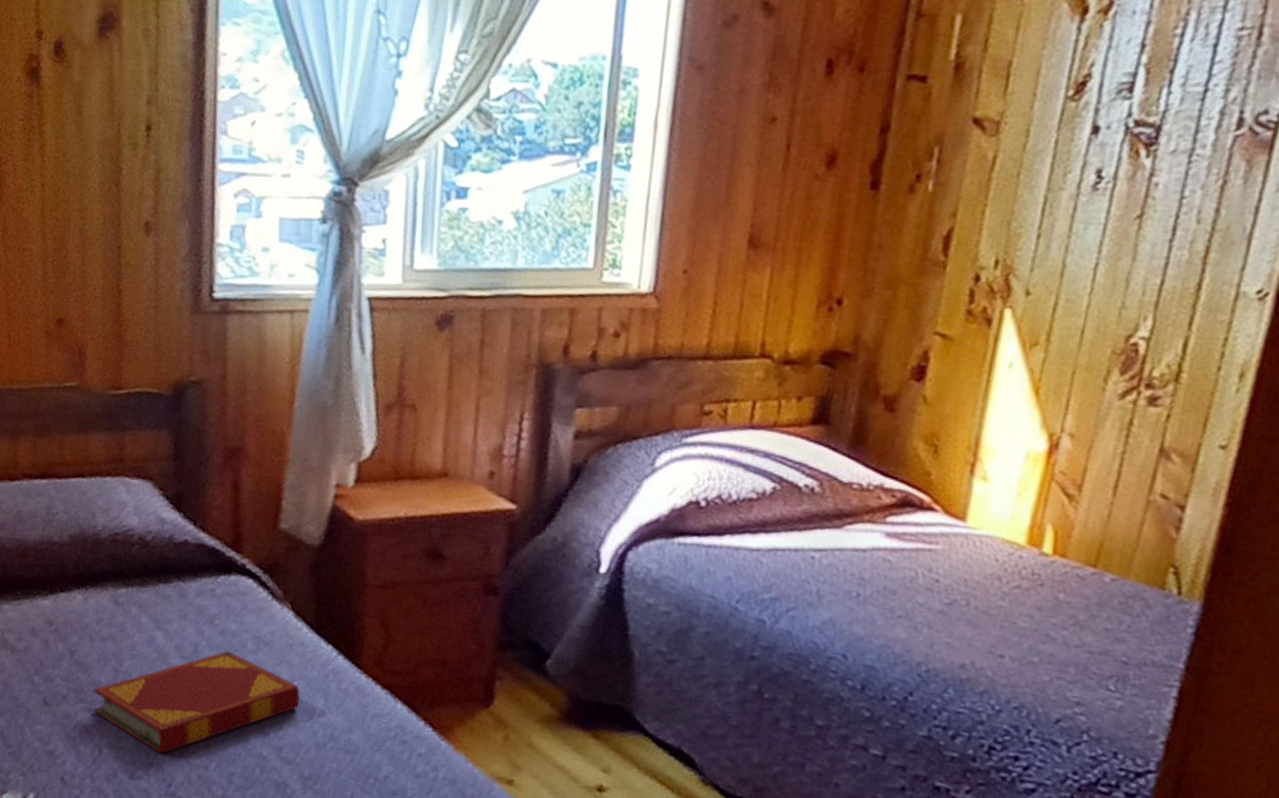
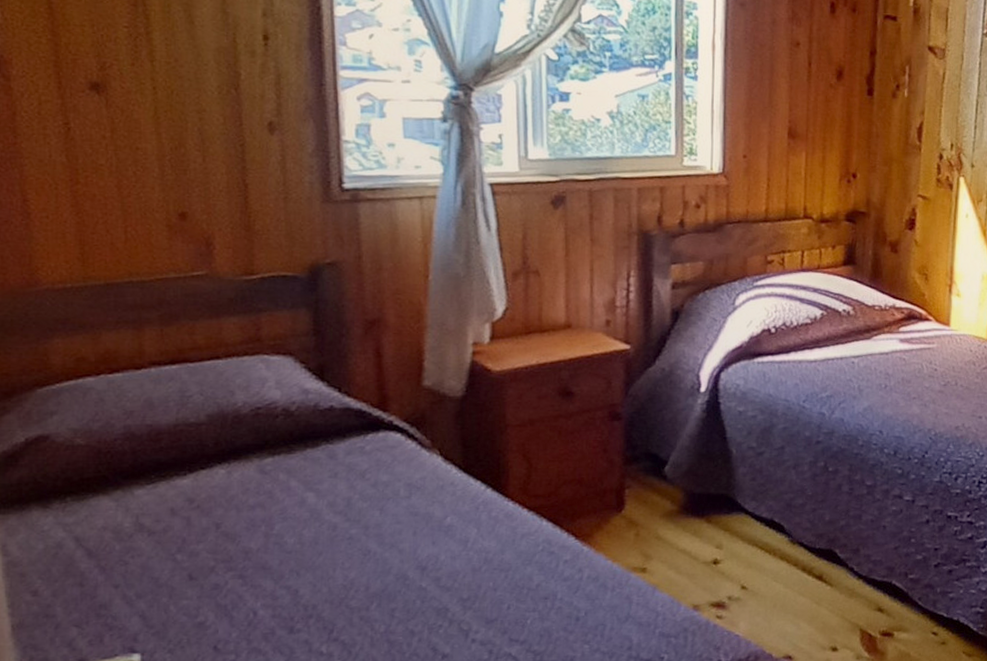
hardback book: present [93,651,300,754] -> none [243,500,453,605]

